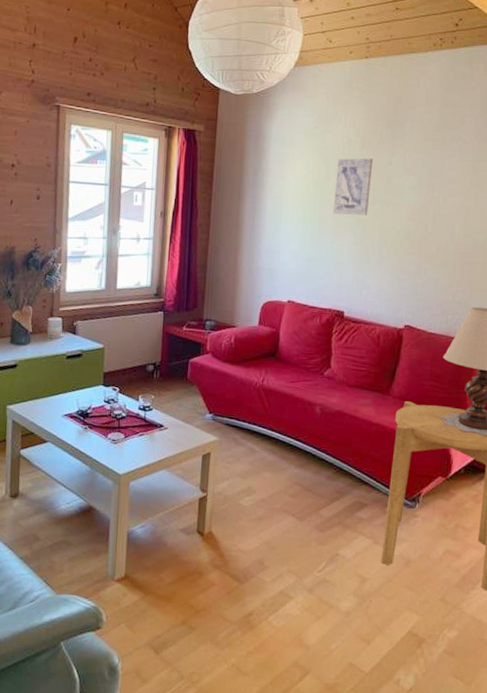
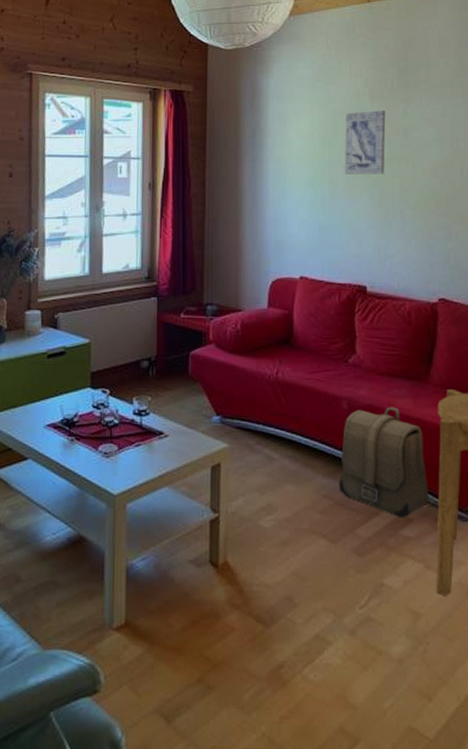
backpack: none [308,413,382,503] -> present [339,407,430,518]

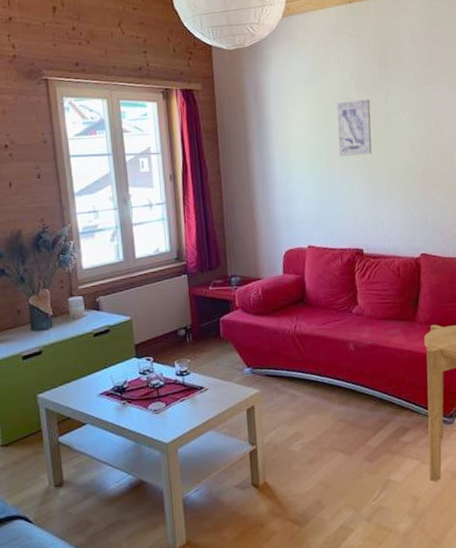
backpack: present [339,407,430,518] -> none [351,343,421,429]

